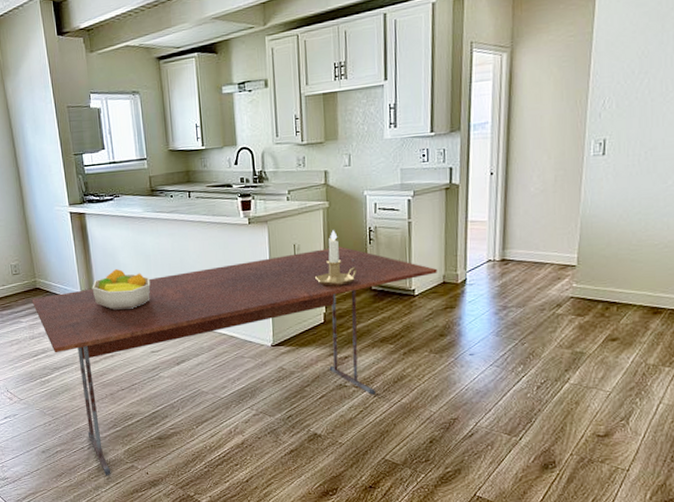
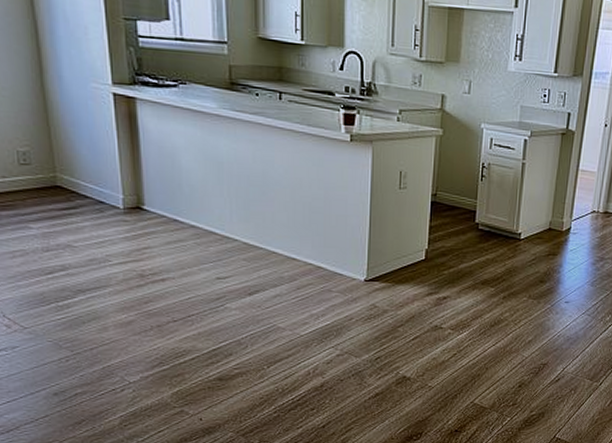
dining table: present [31,246,437,476] -> none [48,180,545,423]
fruit bowl: present [92,269,151,311] -> none [139,174,221,226]
candlestick: present [314,230,356,287] -> none [419,161,465,223]

